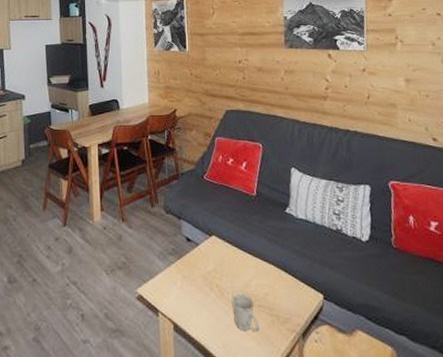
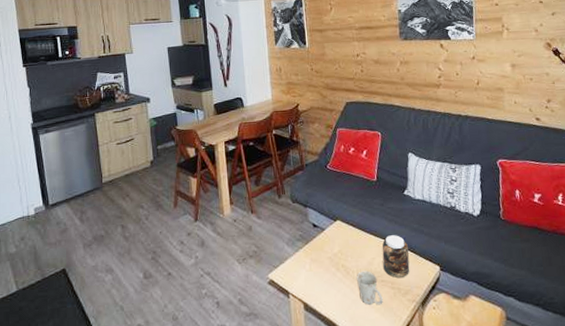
jar: none [260,256,290,305] -> present [382,235,410,279]

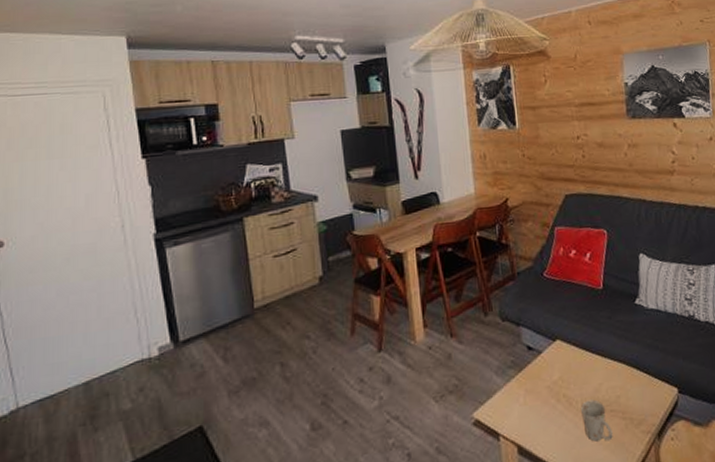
jar: present [382,235,410,279] -> none [610,353,644,406]

